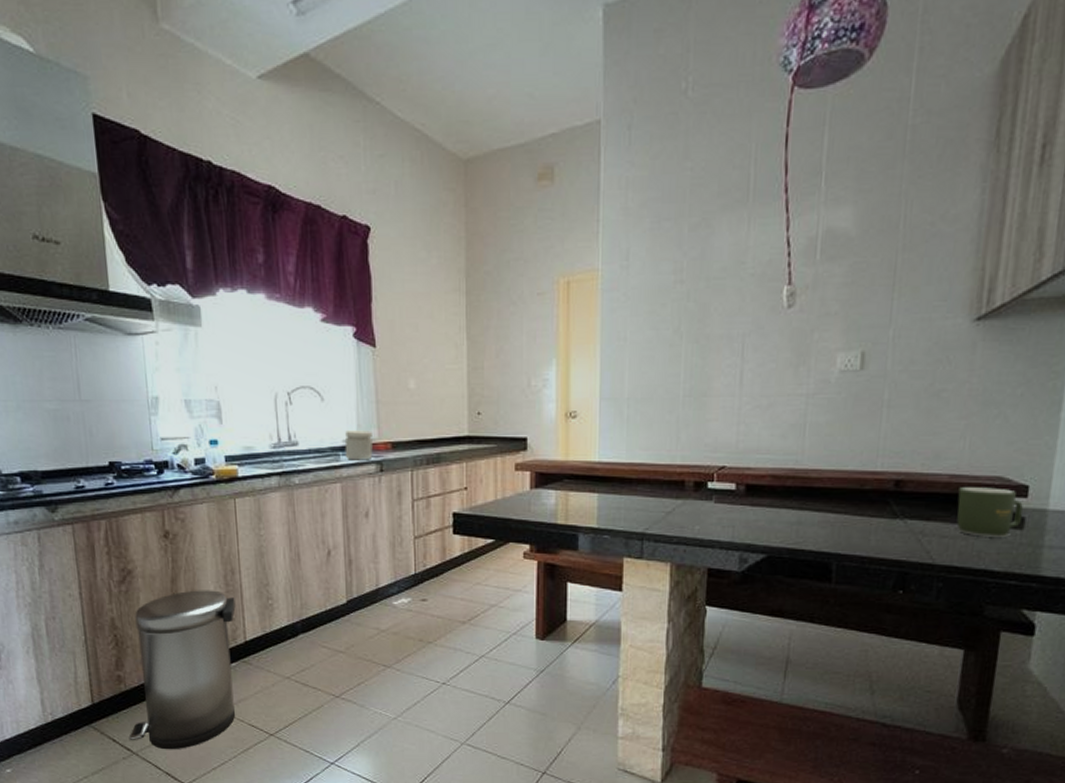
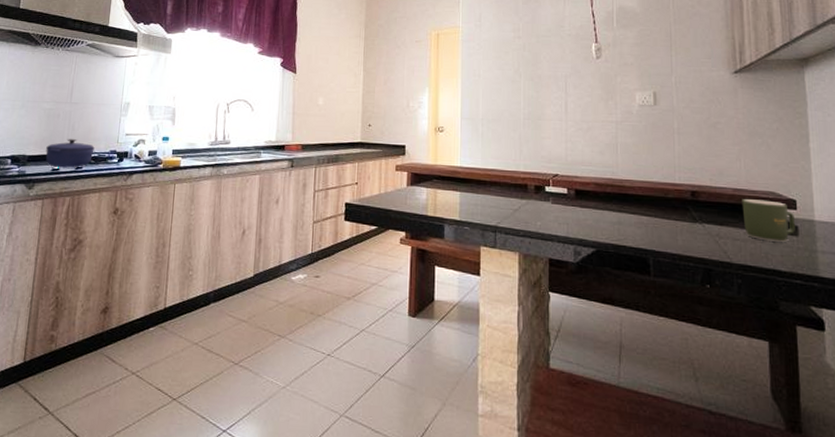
cooking pot: none [61,446,124,484] -> present [45,138,95,168]
pedal bin: present [129,590,236,750] -> none [48,260,162,411]
jar: present [344,431,373,460] -> none [265,134,288,158]

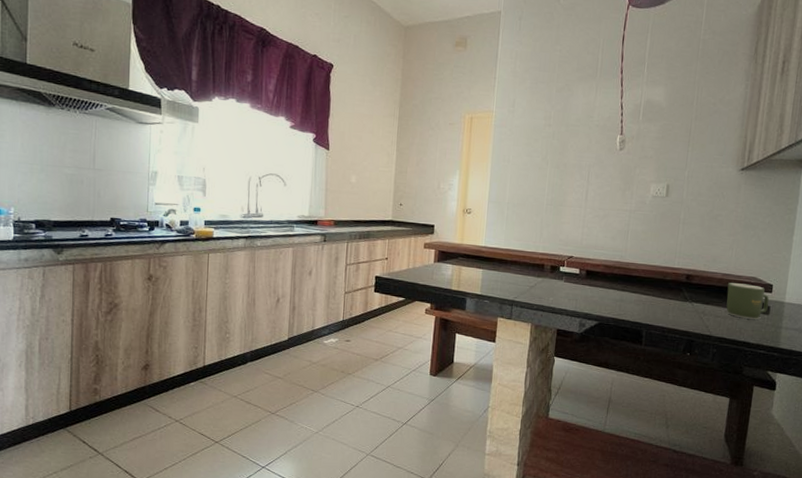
cooking pot: present [45,138,95,168] -> none [72,205,123,235]

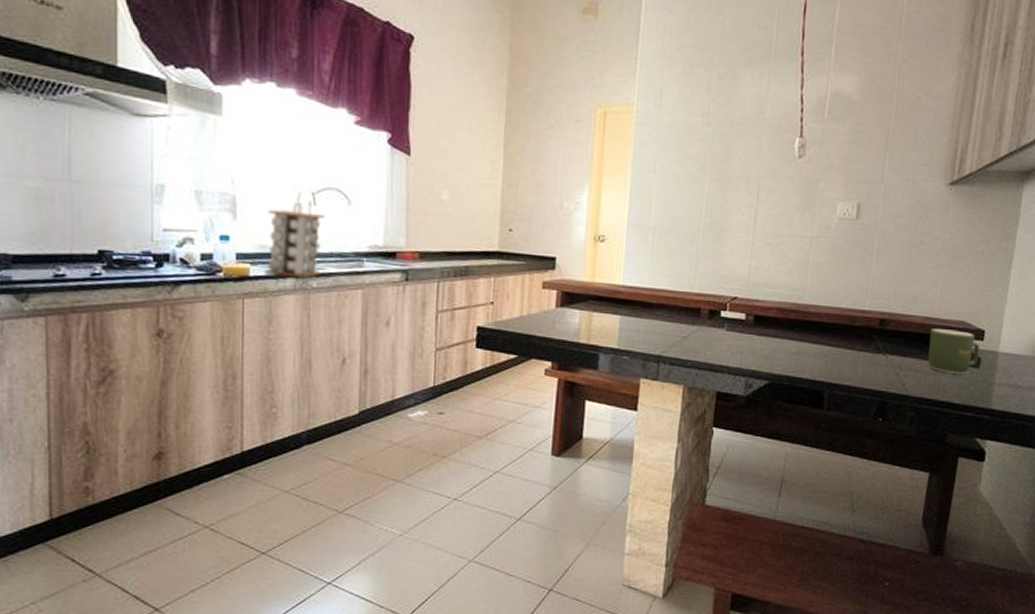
spice rack: none [223,183,268,239] -> present [264,201,325,279]

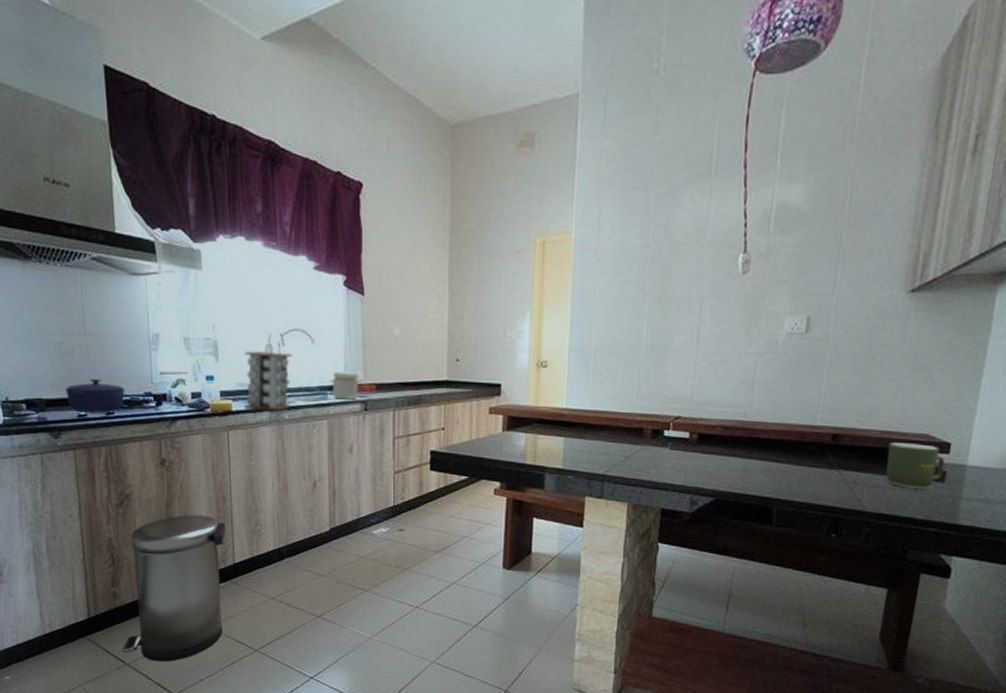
cooking pot: none [40,232,117,274] -> present [65,378,125,414]
pedal bin: none [92,394,234,571] -> present [122,514,226,662]
jar: none [369,236,400,269] -> present [332,371,358,400]

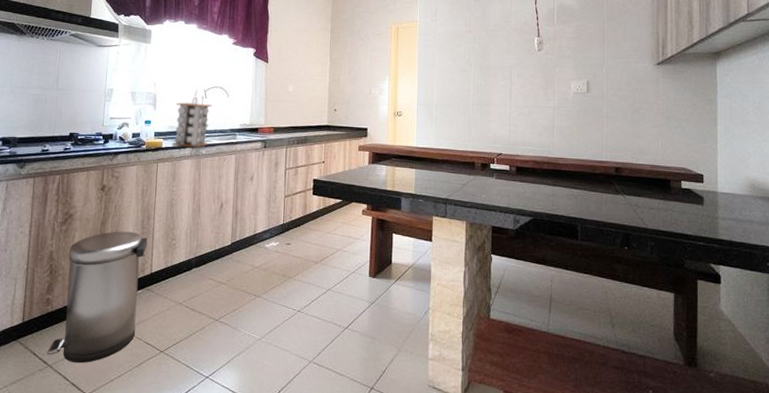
cooking pot: present [65,378,125,414] -> none [35,121,81,149]
jar: present [332,371,358,400] -> none [240,118,261,139]
mug: present [885,442,945,489] -> none [658,174,701,210]

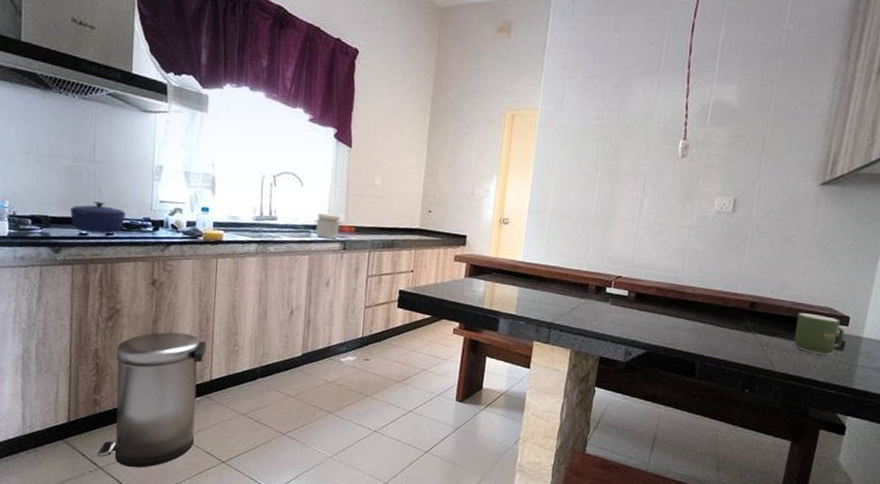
cooking pot: none [35,121,81,149] -> present [70,201,126,234]
spice rack: present [171,96,212,148] -> none [233,182,283,245]
jar: none [240,118,261,139] -> present [315,213,340,239]
mug: none [658,174,701,210] -> present [794,313,845,355]

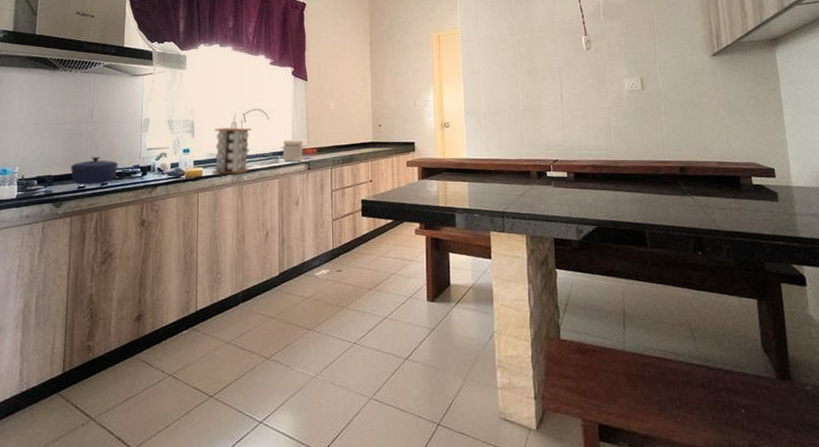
pedal bin: present [97,332,207,468] -> none [89,267,191,415]
spice rack: none [233,182,283,245] -> present [212,121,252,175]
mug: present [794,313,845,355] -> none [726,170,775,208]

